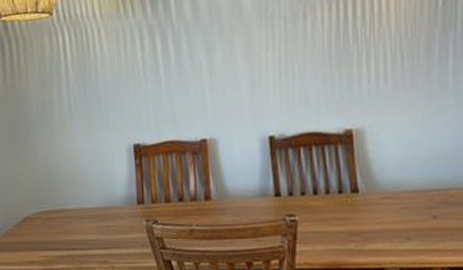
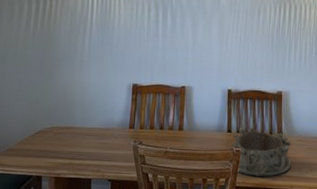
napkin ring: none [280,186,376,255] -> present [229,127,291,178]

